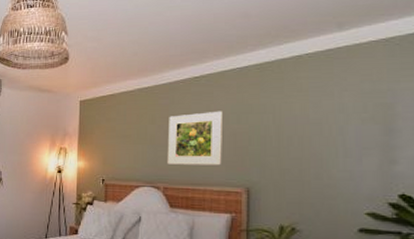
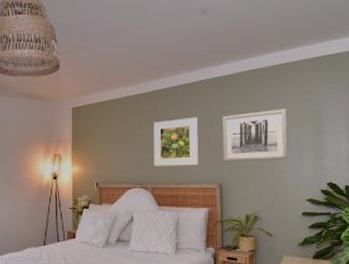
wall art: none [253,101,343,164] -> present [222,109,289,161]

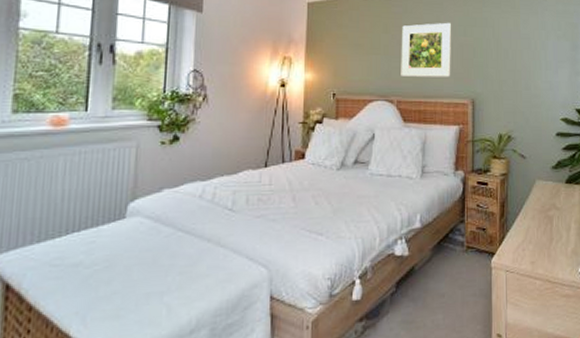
wall art: present [222,109,289,161] -> none [477,19,545,76]

